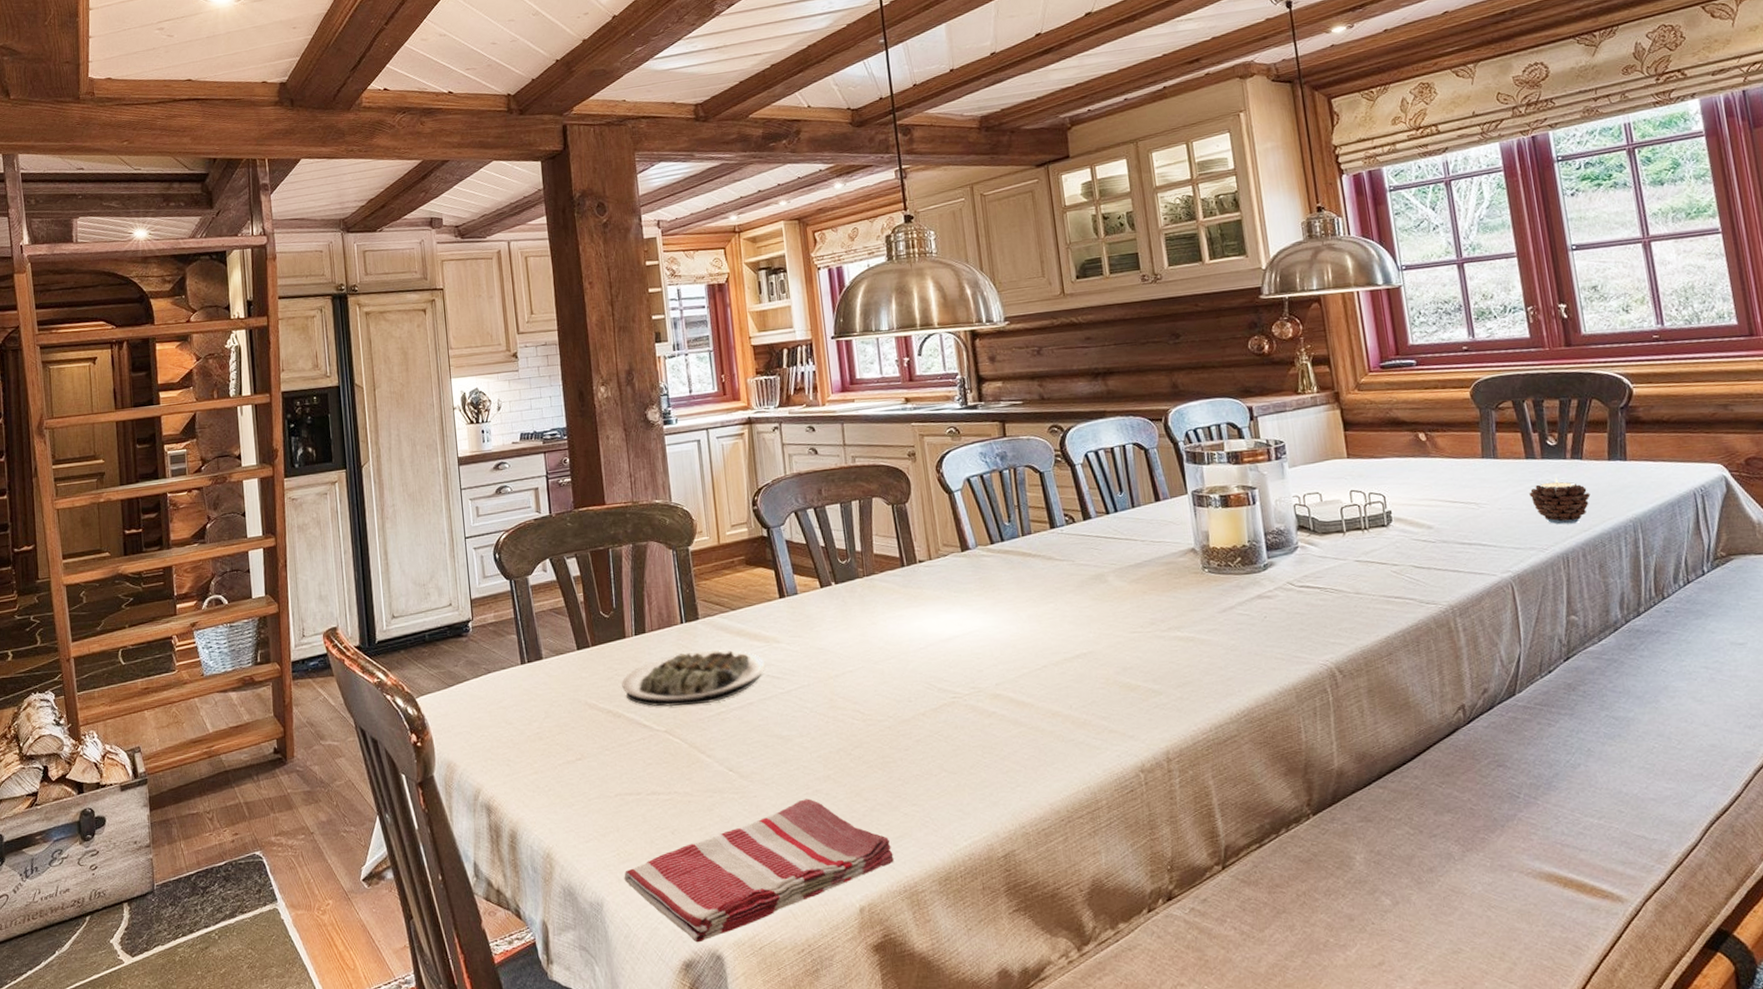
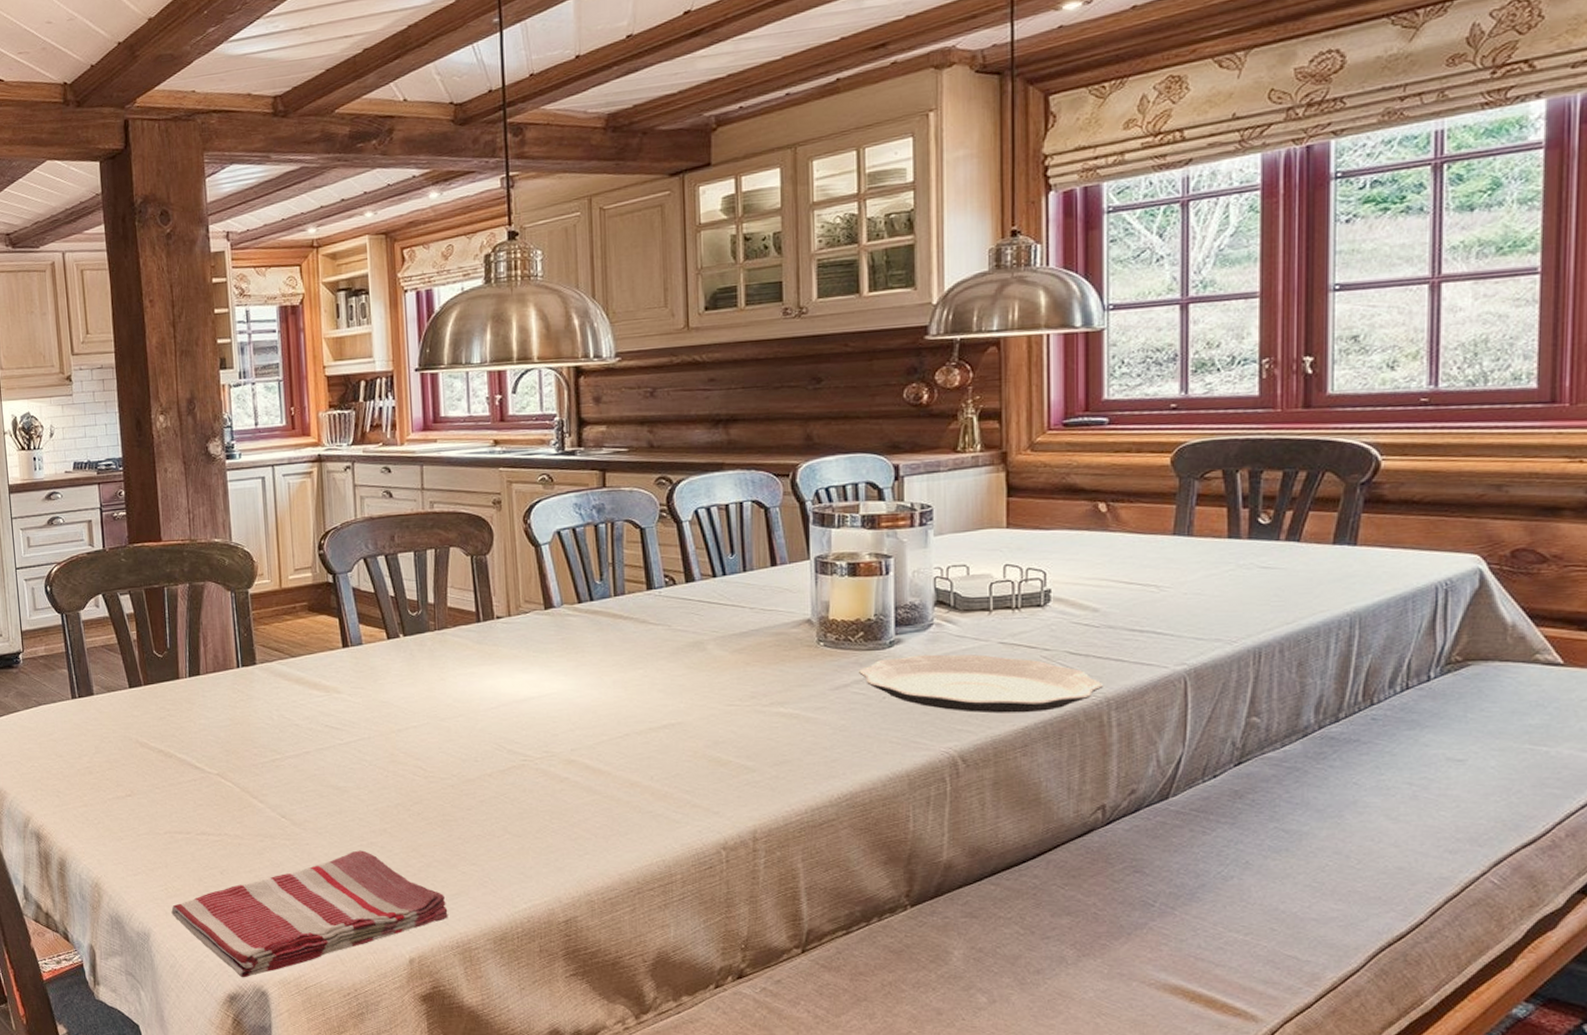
plate: present [622,650,766,707] -> none [174,697,325,751]
plate: none [1241,572,1446,626] -> present [859,654,1103,713]
candle: present [1529,476,1591,525] -> none [1225,559,1302,615]

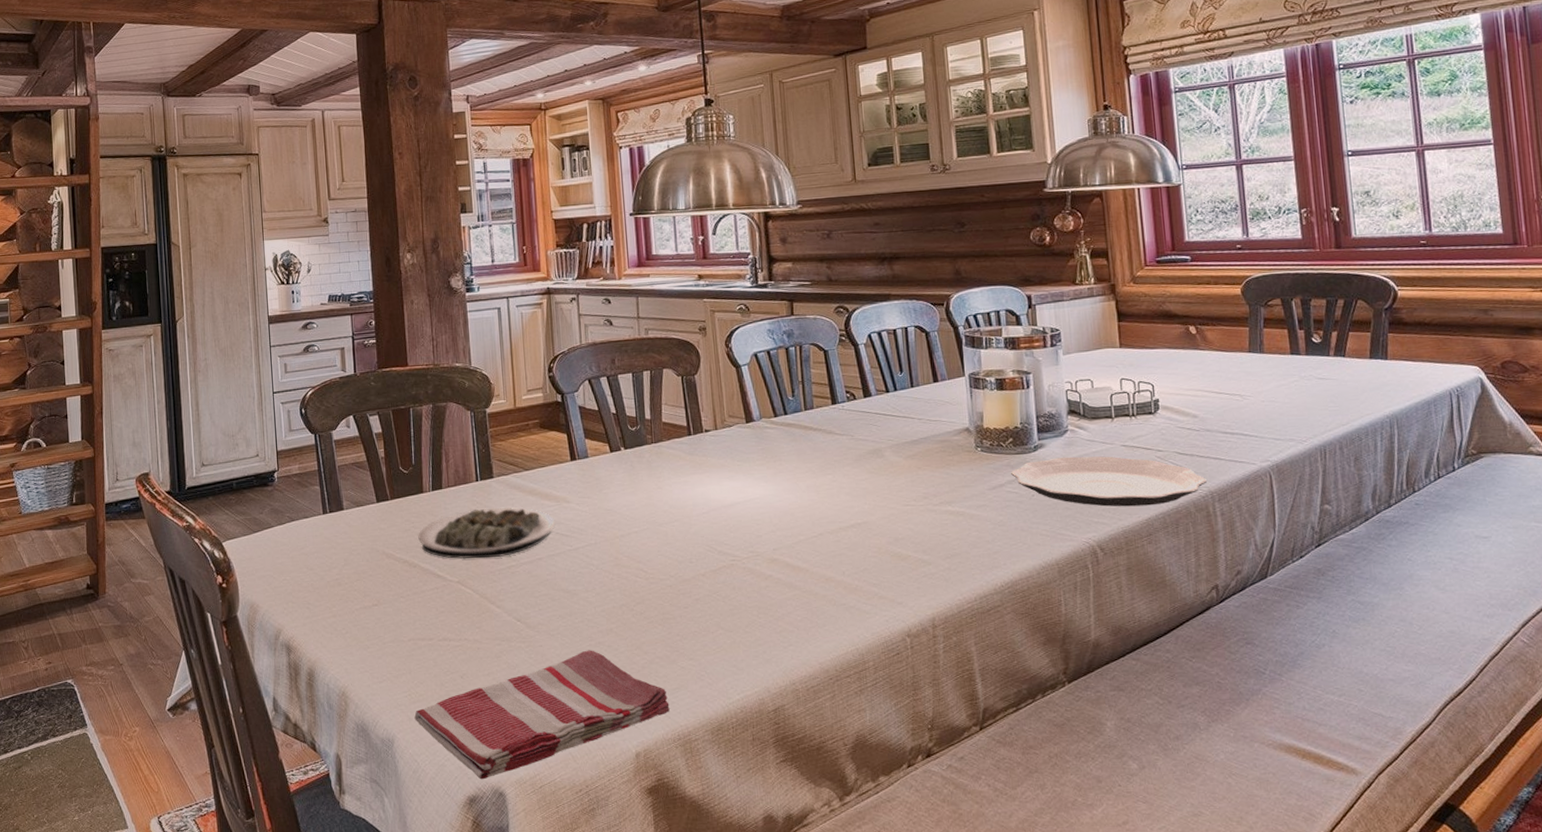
plate: none [174,697,325,751] -> present [418,507,556,560]

